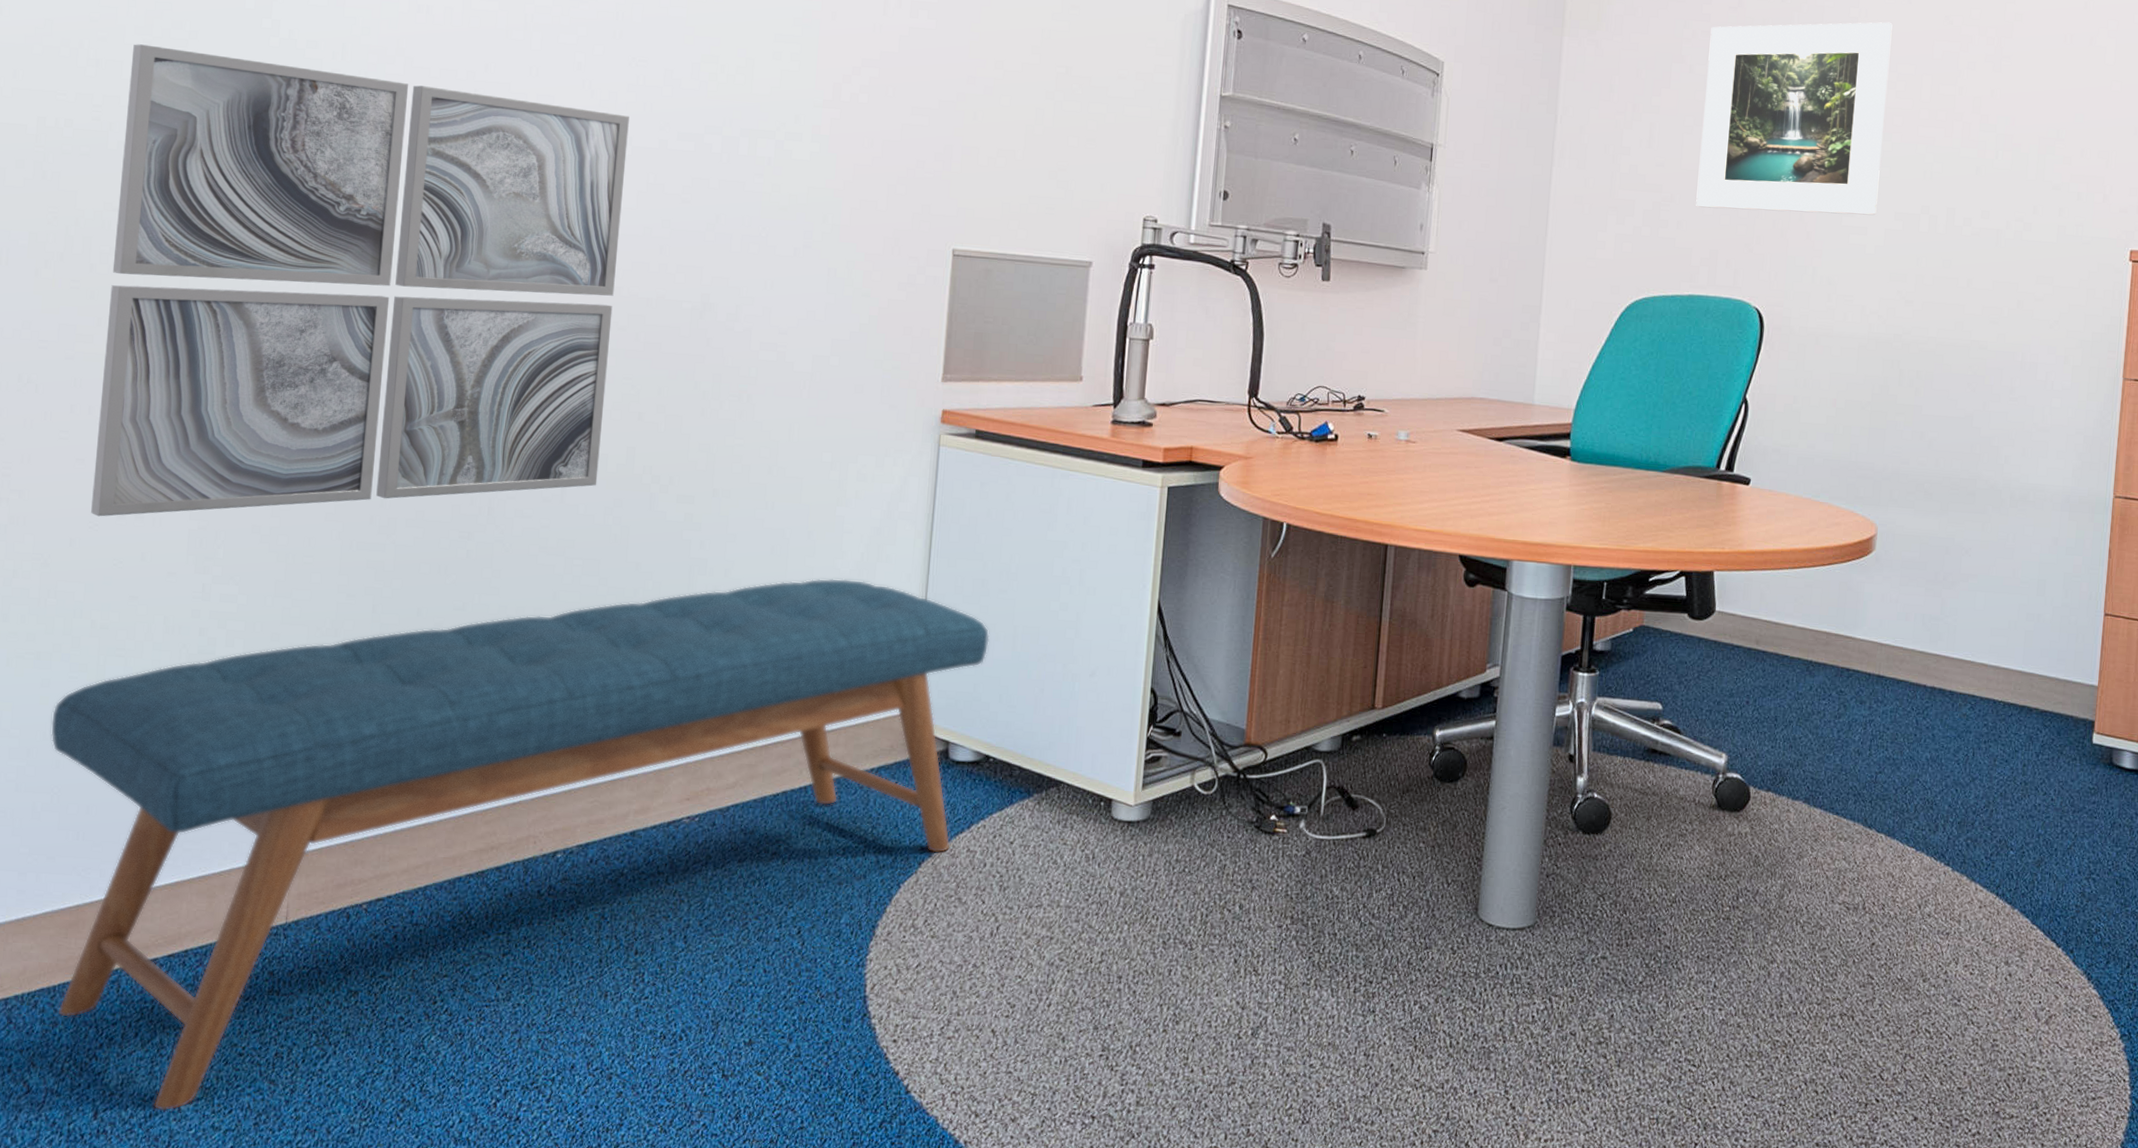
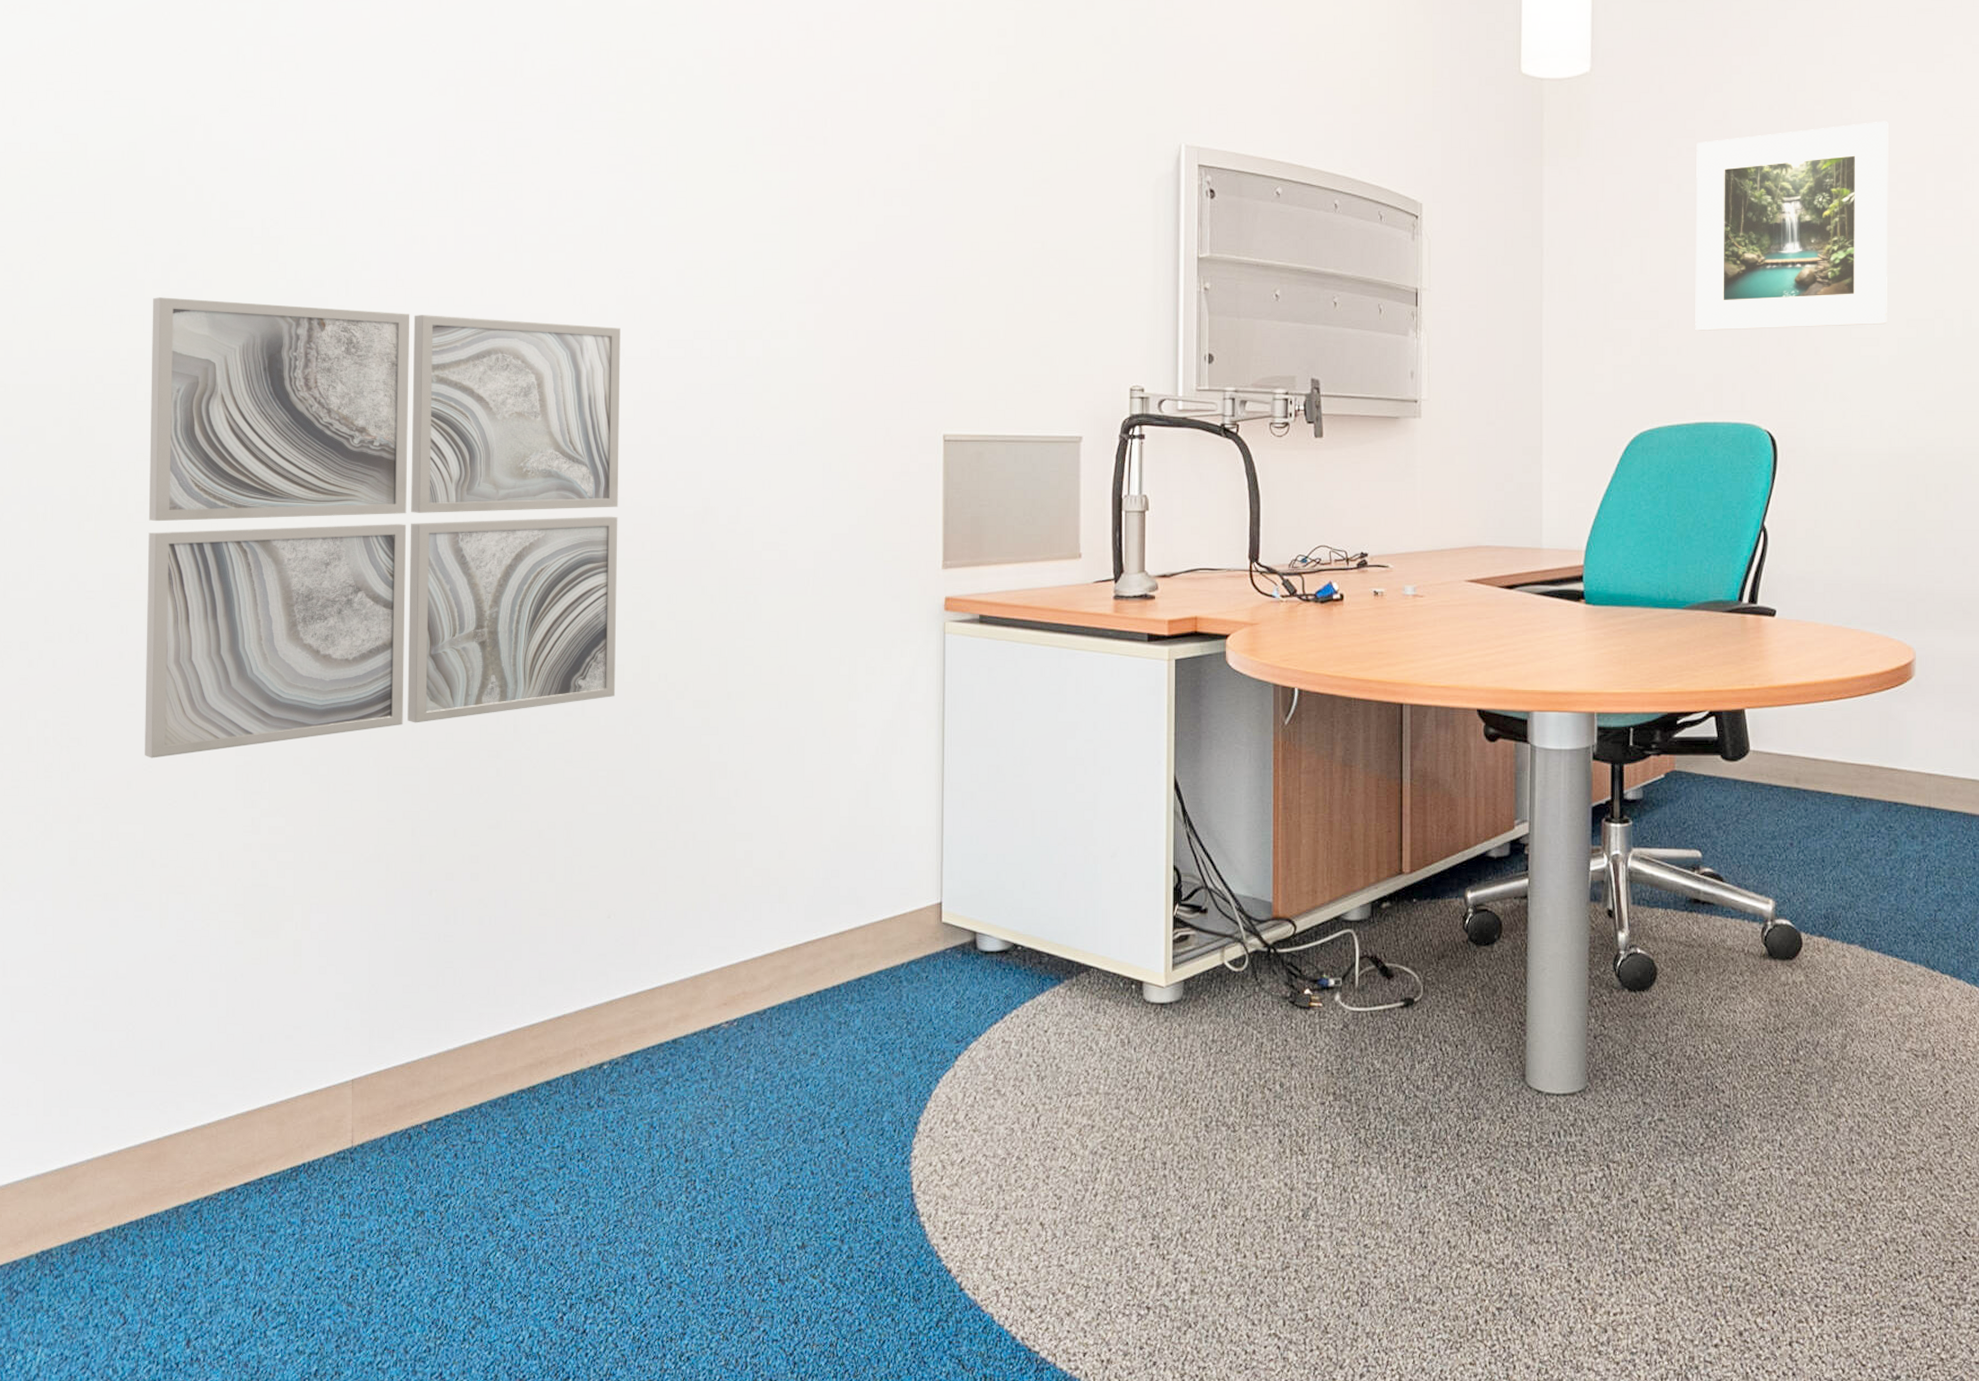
bench: present [50,578,990,1111] -> none [121,773,1008,1337]

